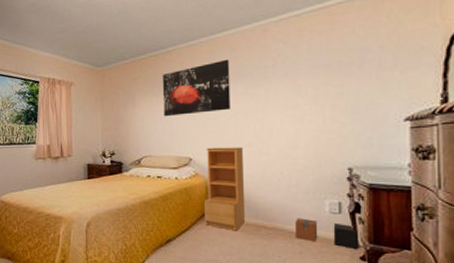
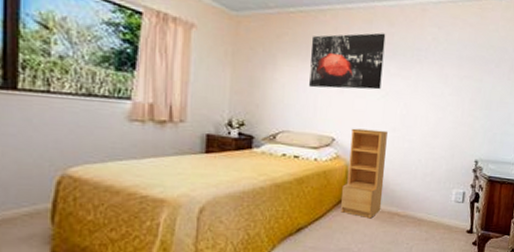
cardboard box: present [294,218,358,249] -> none [423,206,474,235]

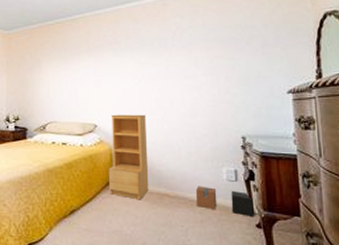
wall art: present [309,32,386,90] -> none [68,30,134,83]
cardboard box: none [423,206,474,235] -> present [195,186,254,216]

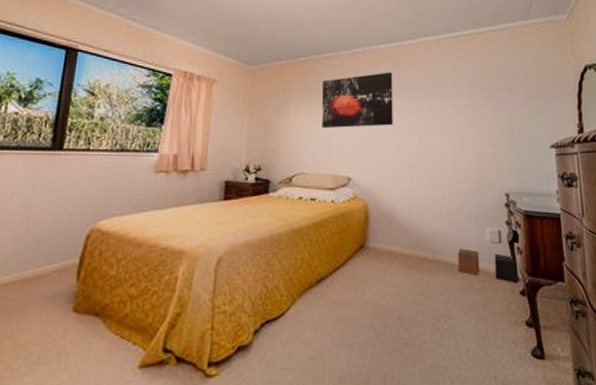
wall art: none [68,30,134,83] -> present [321,72,393,129]
bookshelf: present [109,114,149,200] -> none [363,166,408,266]

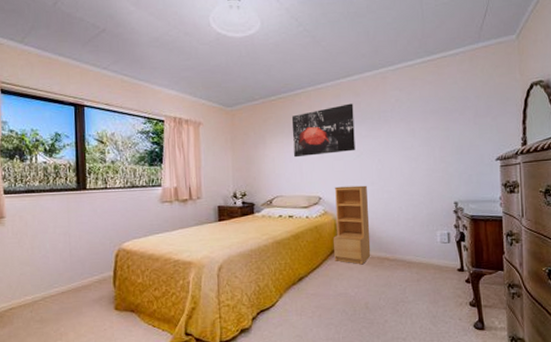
bookshelf: none [363,166,408,266] -> present [334,185,371,265]
cardboard box: present [457,248,518,282] -> none [412,248,464,273]

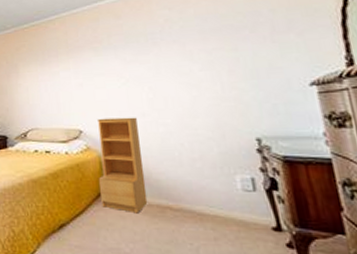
wall art: present [291,103,355,158] -> none [45,26,120,87]

